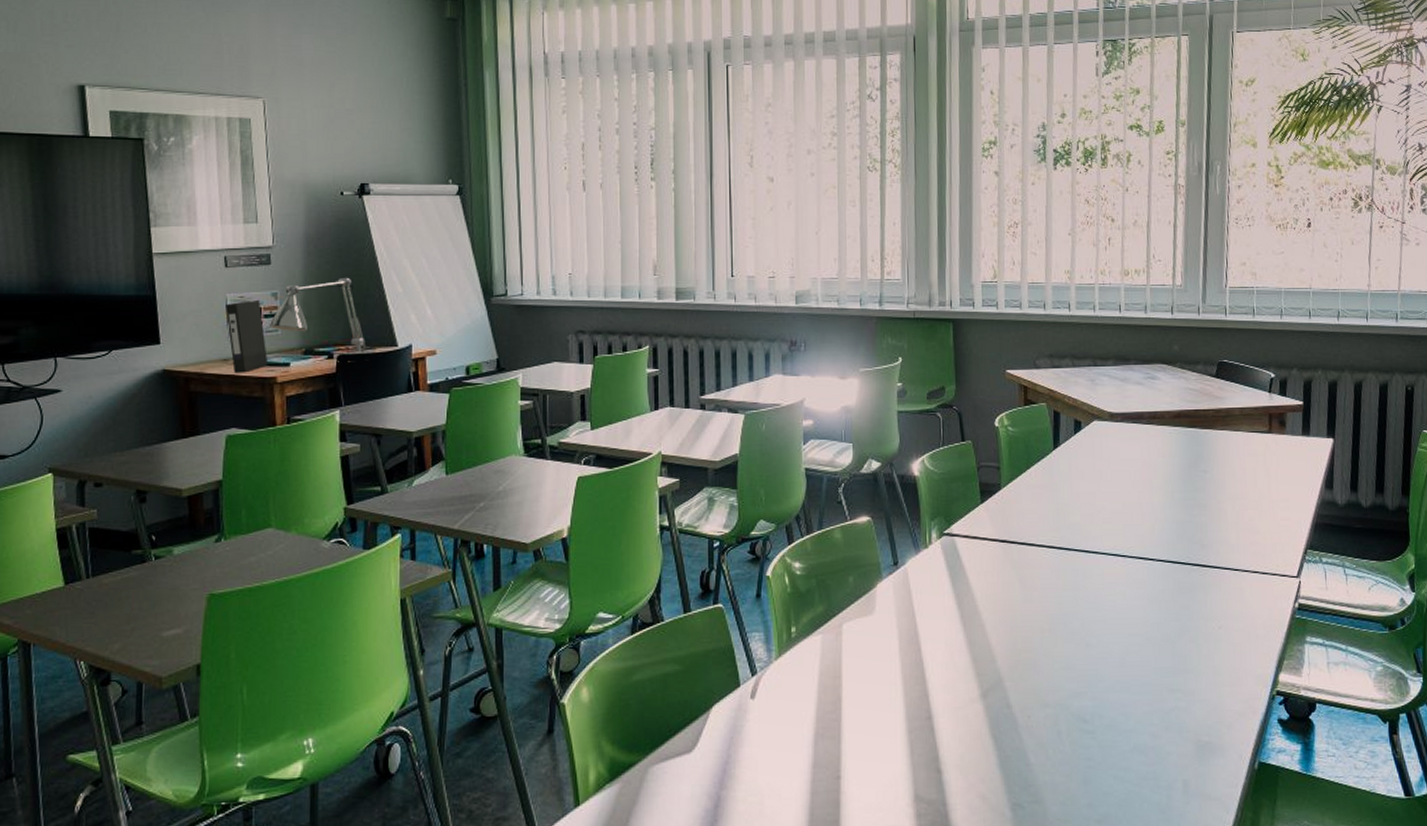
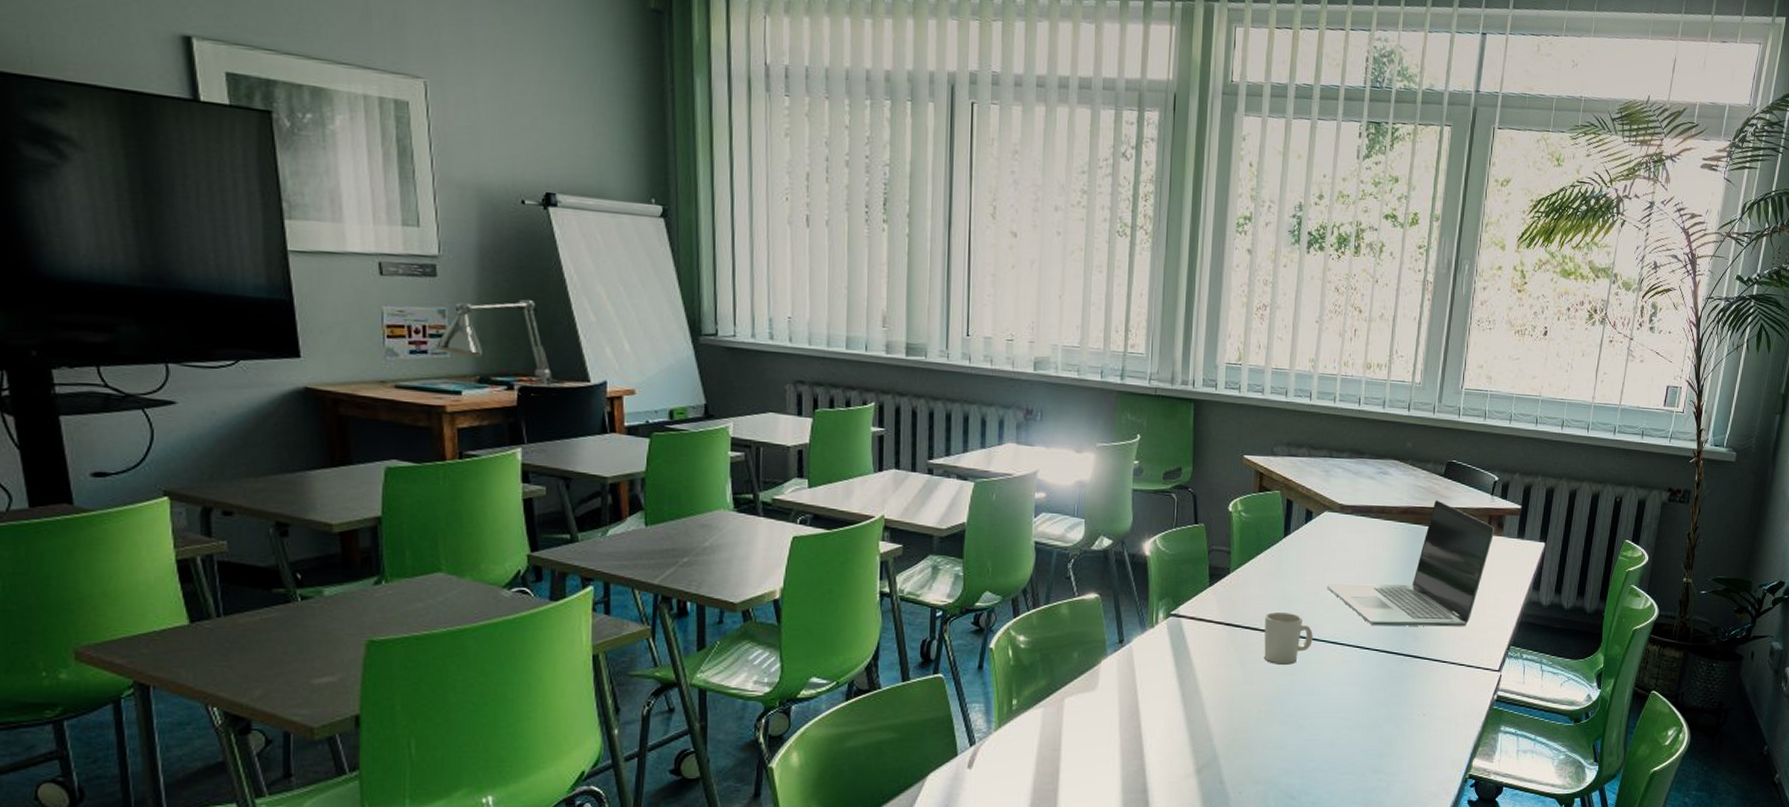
binder: present [225,299,269,373] -> none [381,315,436,399]
mug: none [1041,526,1093,580] -> present [1264,612,1313,665]
laptop: none [1102,401,1277,535] -> present [1326,500,1495,627]

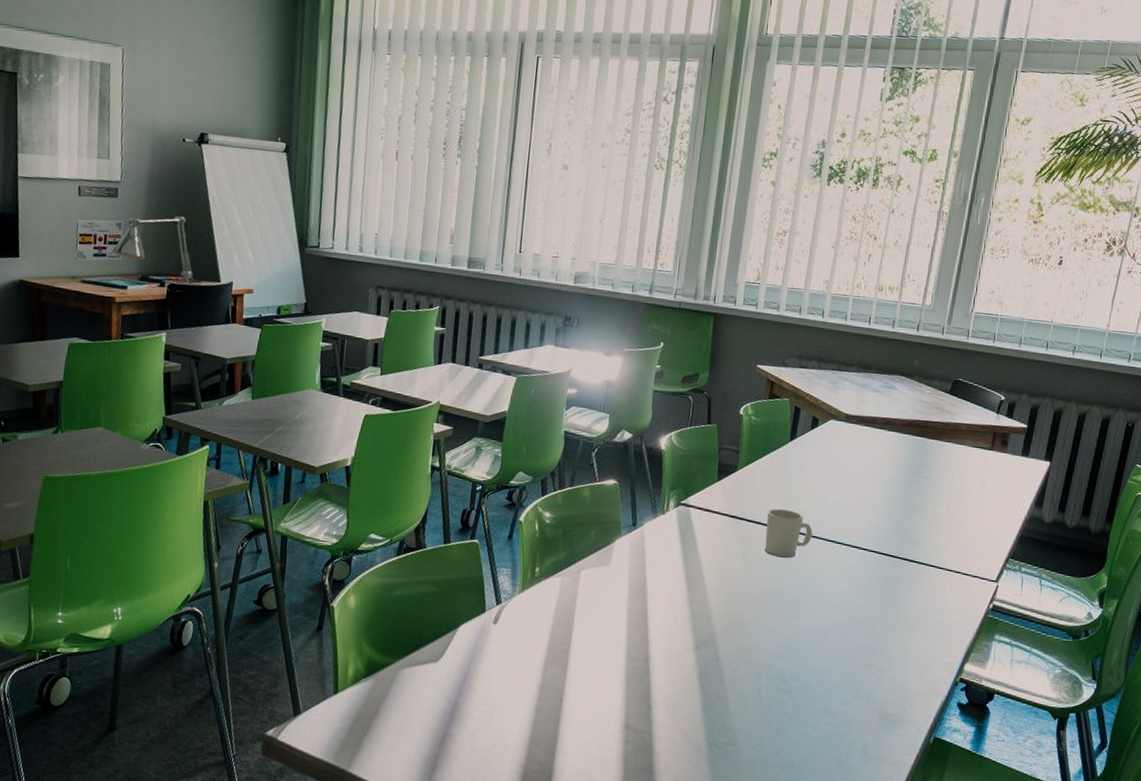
laptop: present [1326,500,1495,627] -> none [828,415,999,537]

